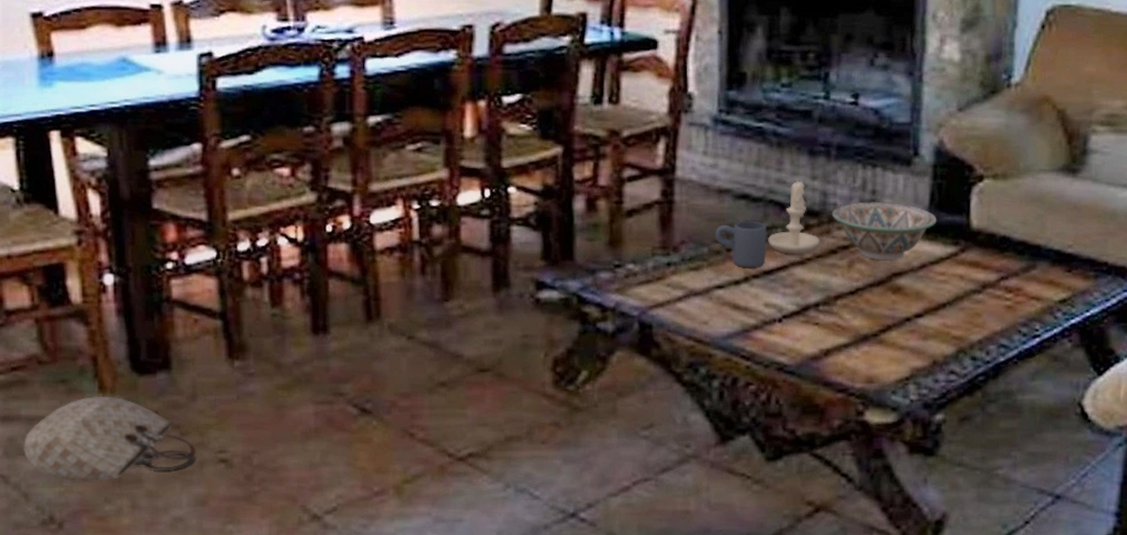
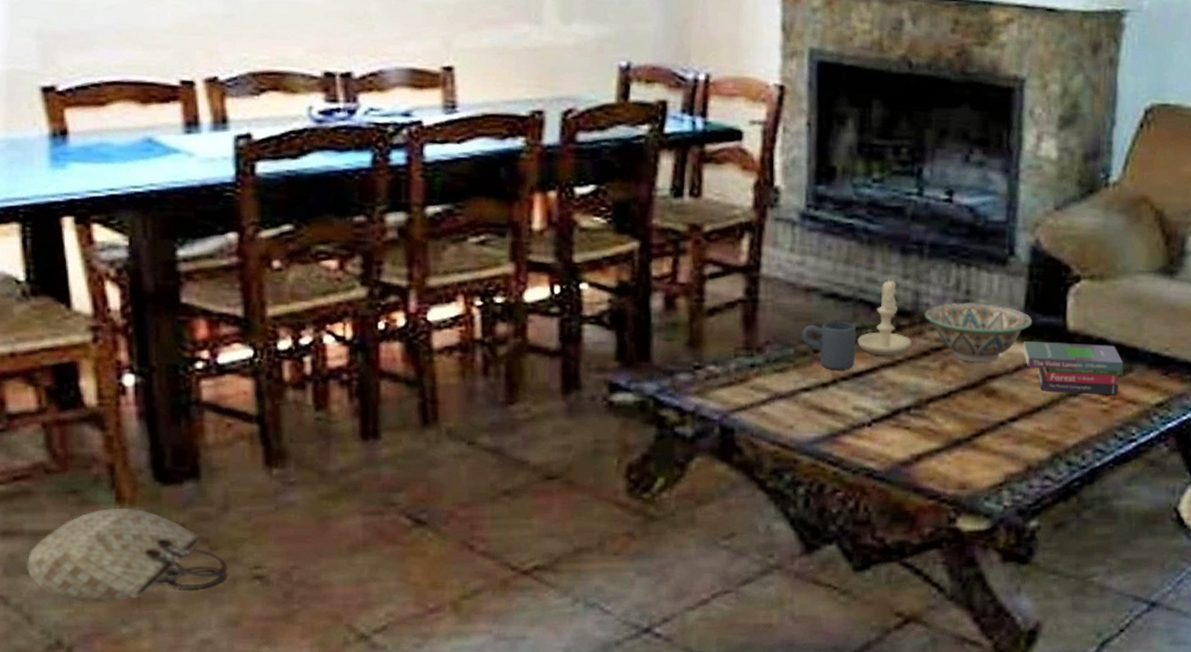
books: none [928,239,1027,291] -> present [1023,341,1124,395]

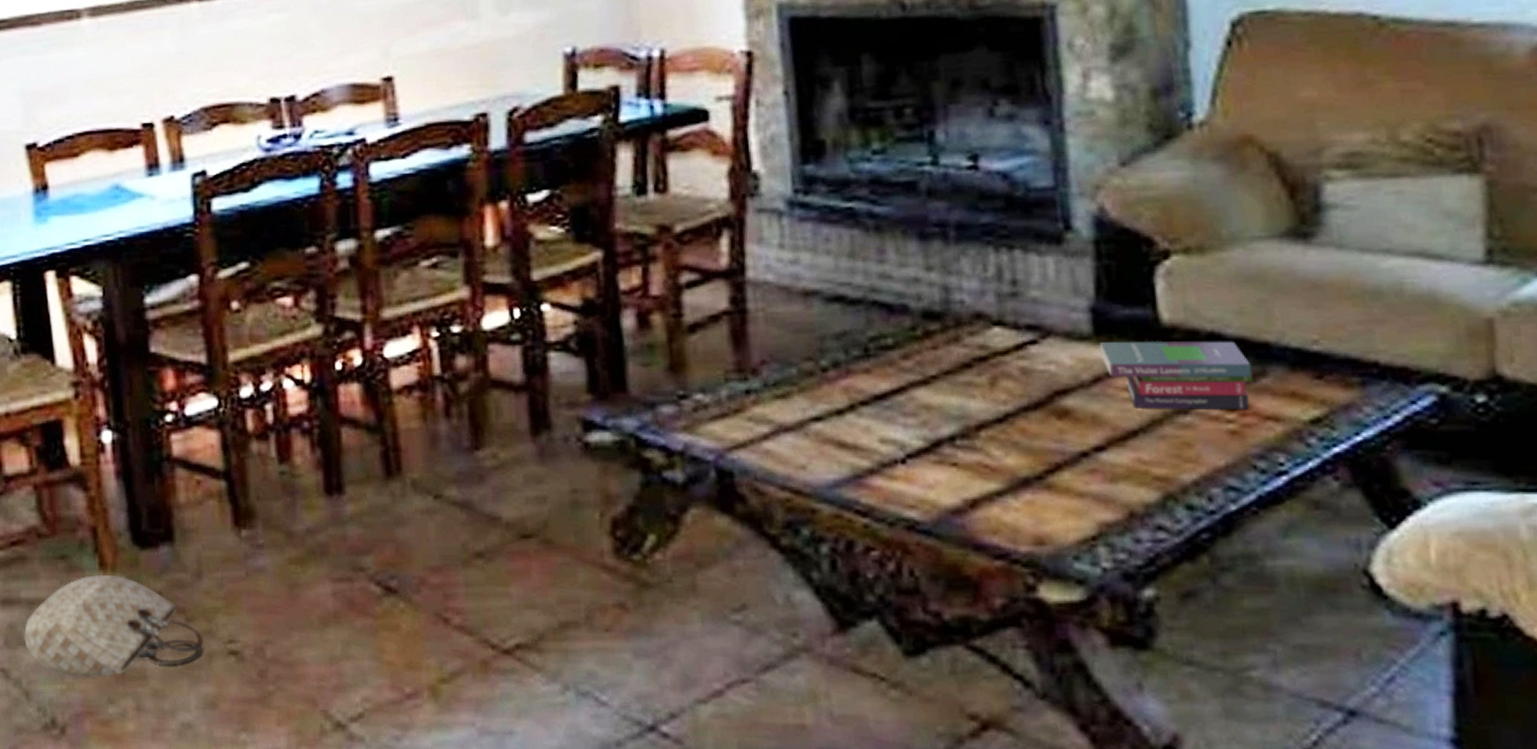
mug: present [801,320,857,370] -> none [804,329,876,392]
candle: present [857,277,912,356] -> none [875,271,947,371]
decorative bowl: present [924,301,1033,362] -> none [958,294,1110,373]

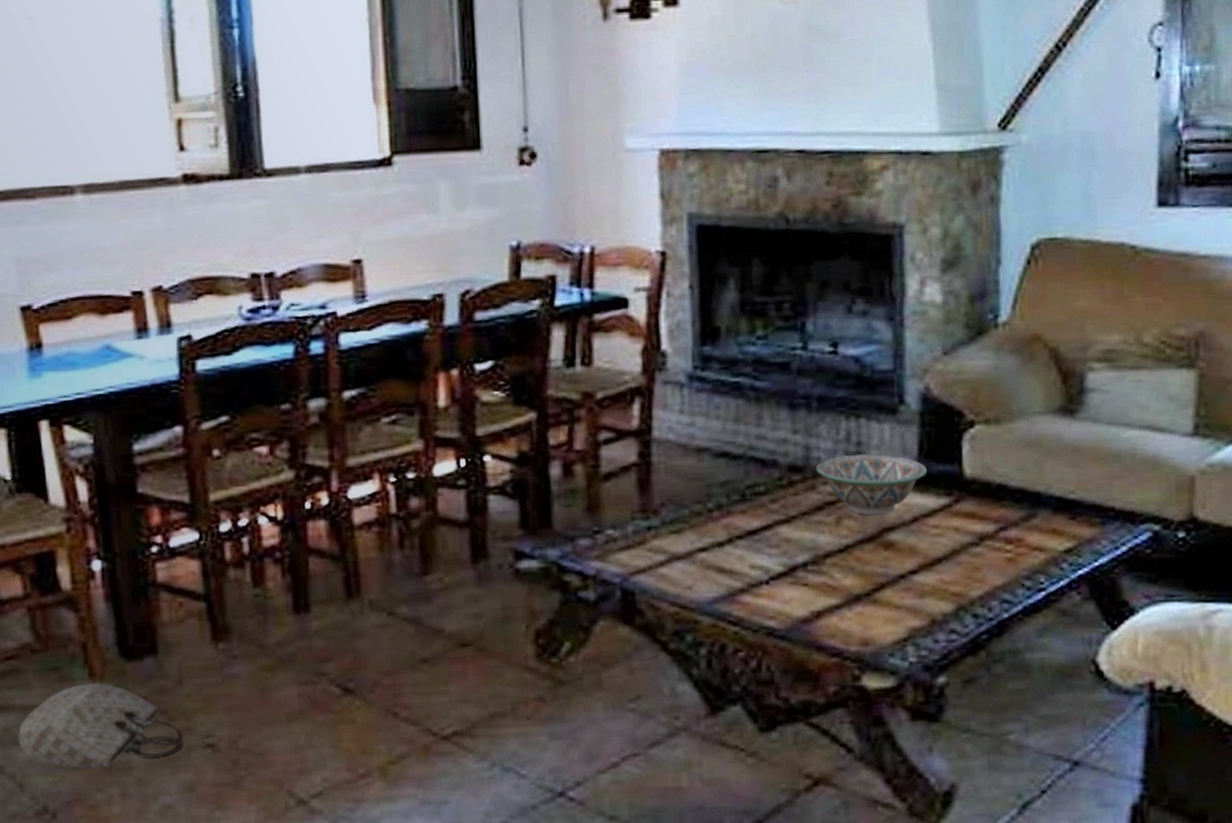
decorative bowl: none [958,294,1110,373] -> present [815,453,928,514]
books: present [1100,341,1254,410] -> none [919,490,1027,542]

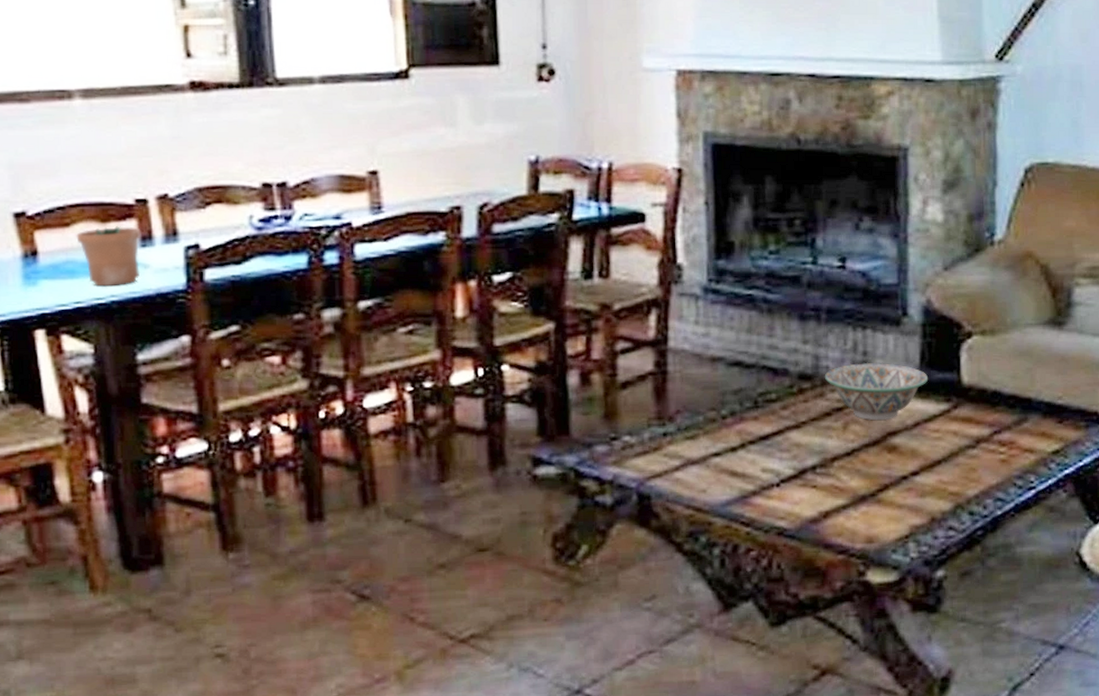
handbag: present [18,683,184,771] -> none [13,595,192,686]
planter: none [77,318,137,378] -> present [76,226,141,287]

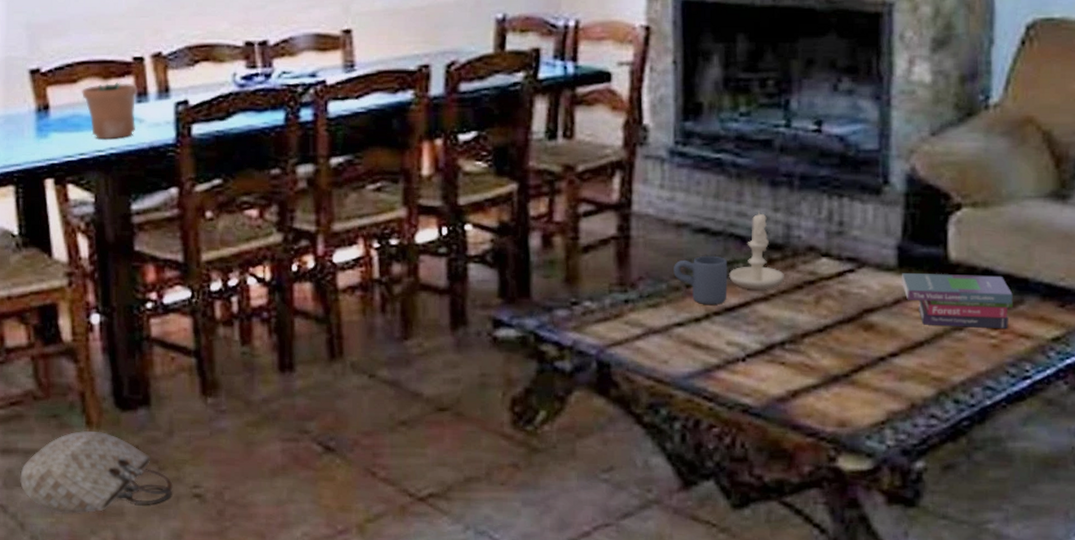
handbag: none [13,595,192,686] -> present [20,430,173,514]
mug: none [710,387,762,434] -> present [673,255,728,305]
candle: none [763,343,814,419] -> present [729,211,784,290]
decorative bowl: present [824,362,929,420] -> none [796,233,911,295]
books: none [921,397,1019,445] -> present [902,273,1014,329]

